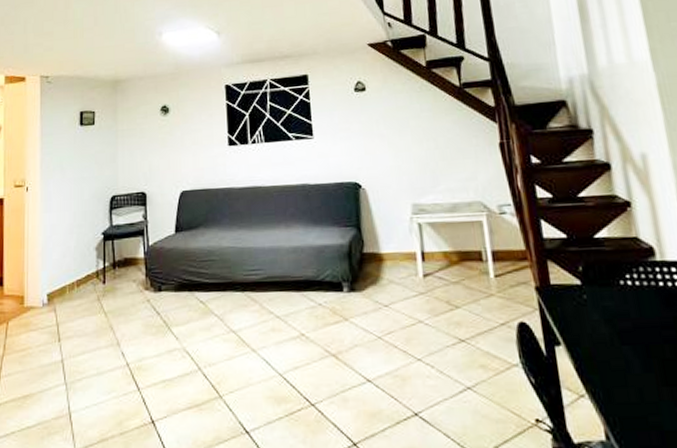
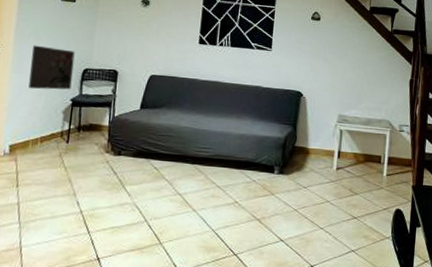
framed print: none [59,178,101,228] -> present [28,45,75,90]

